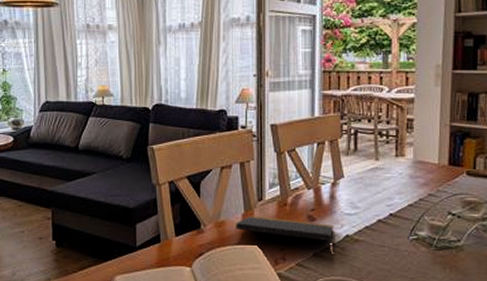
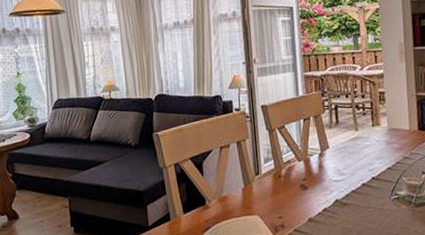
notepad: present [236,215,334,242] -> none [237,189,325,207]

